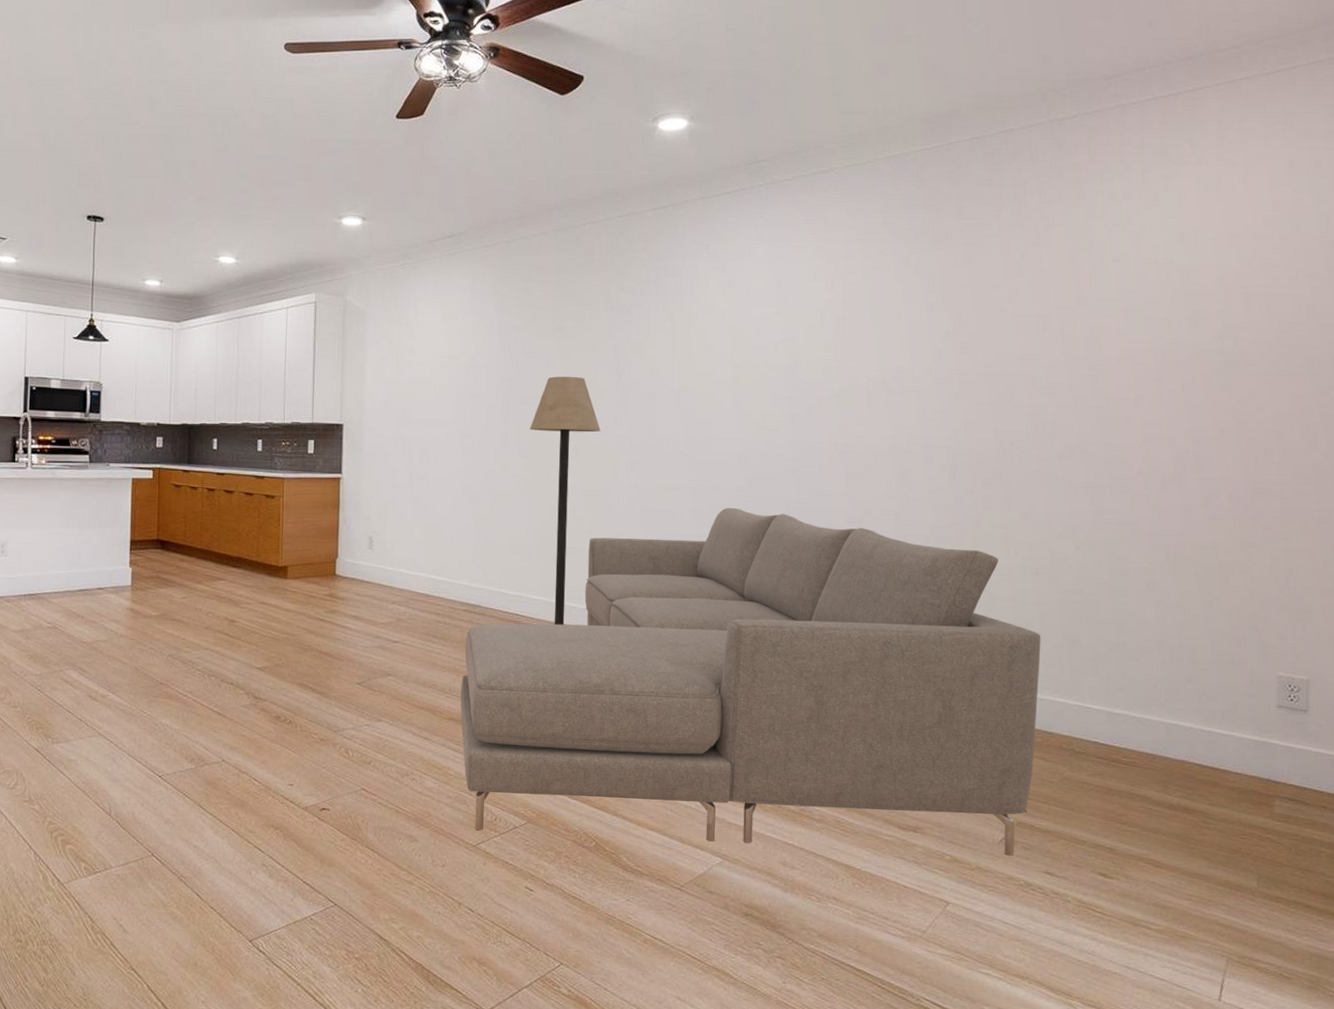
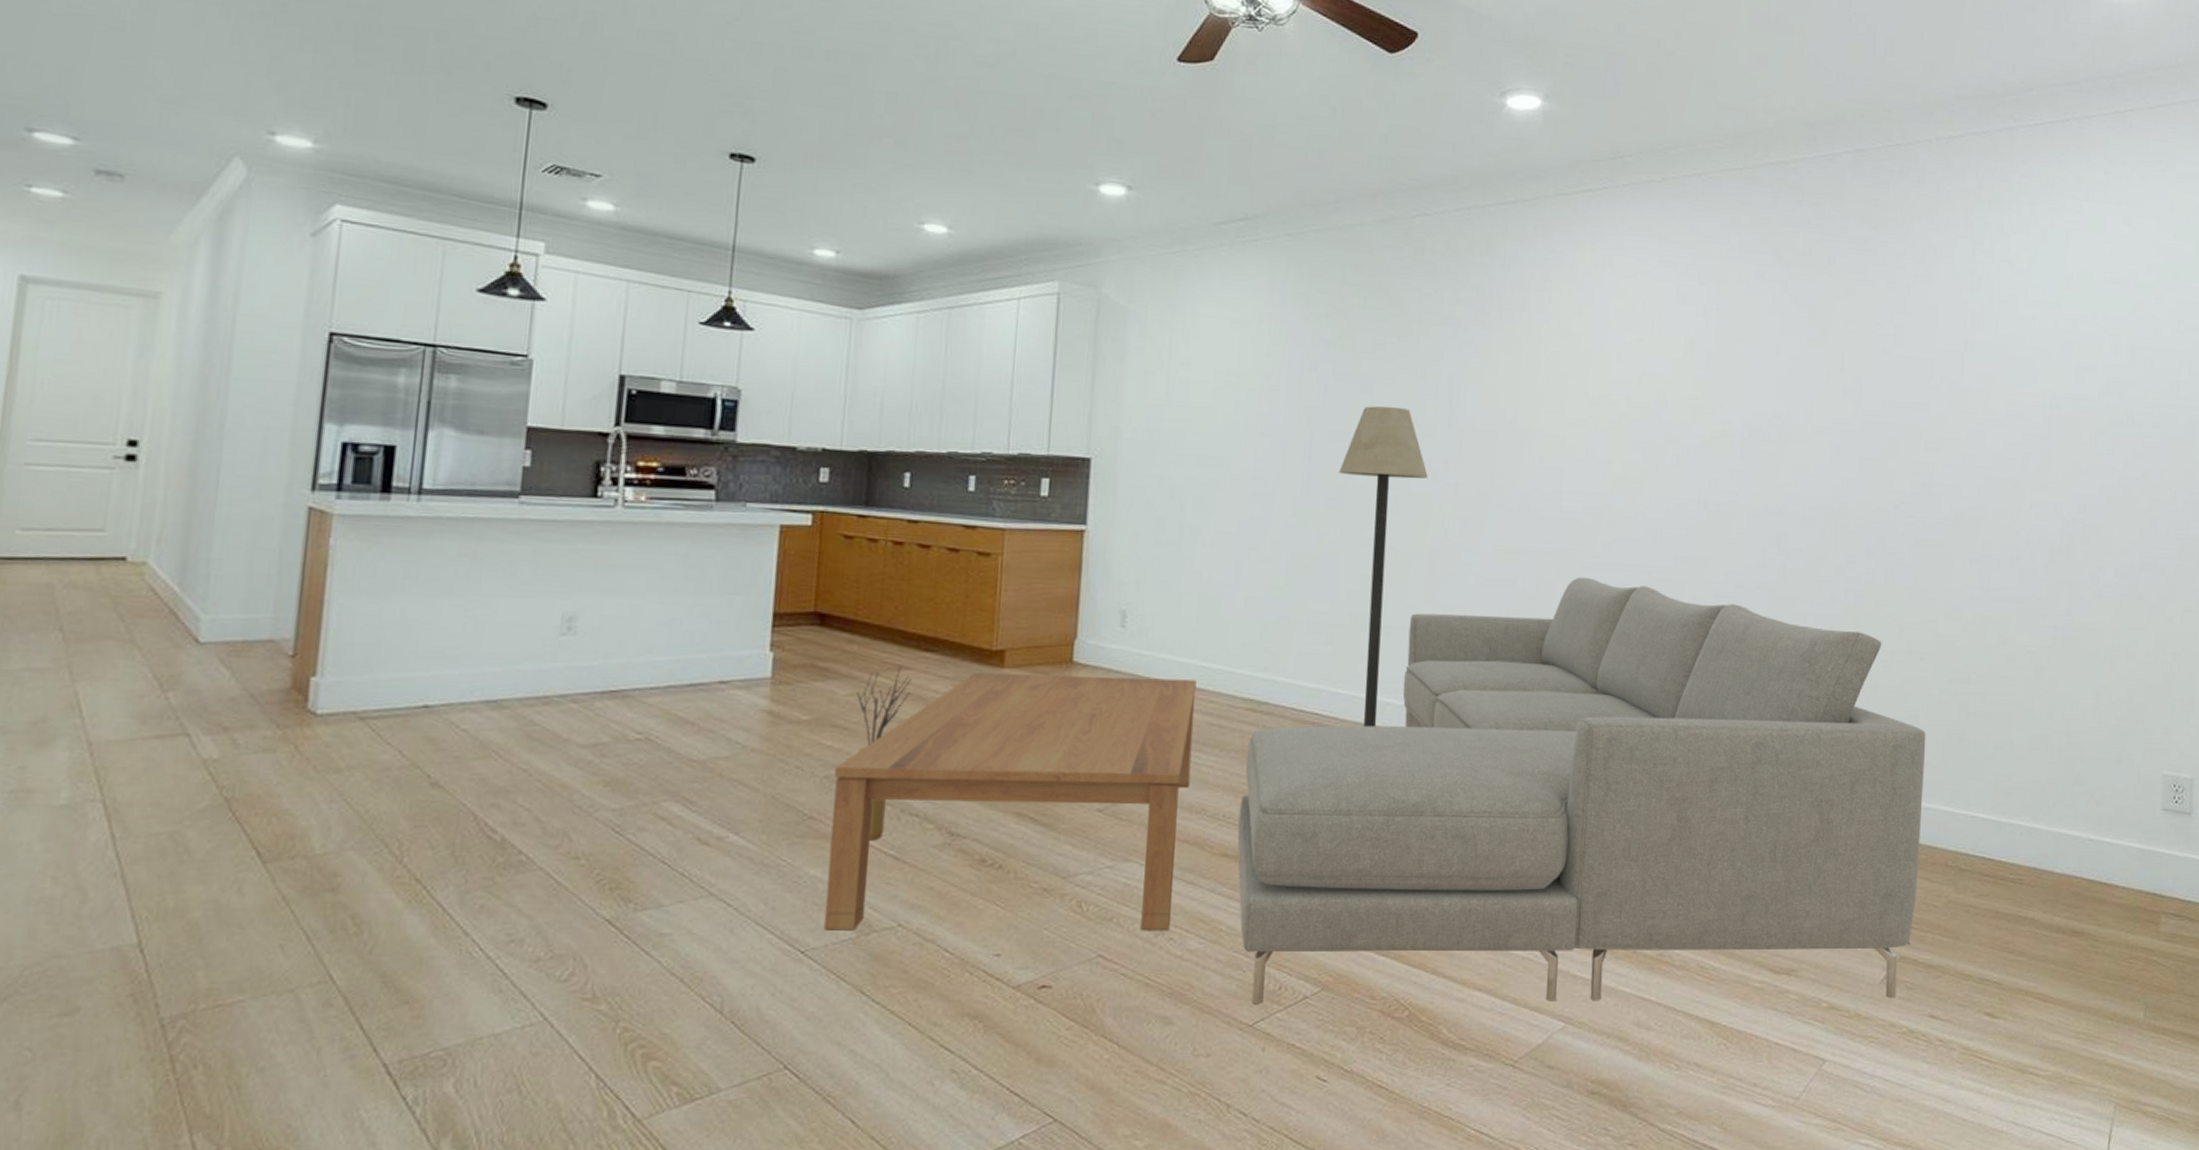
coffee table: none [173,583,426,772] -> present [823,673,1197,931]
vase: none [187,577,224,701] -> present [856,665,912,841]

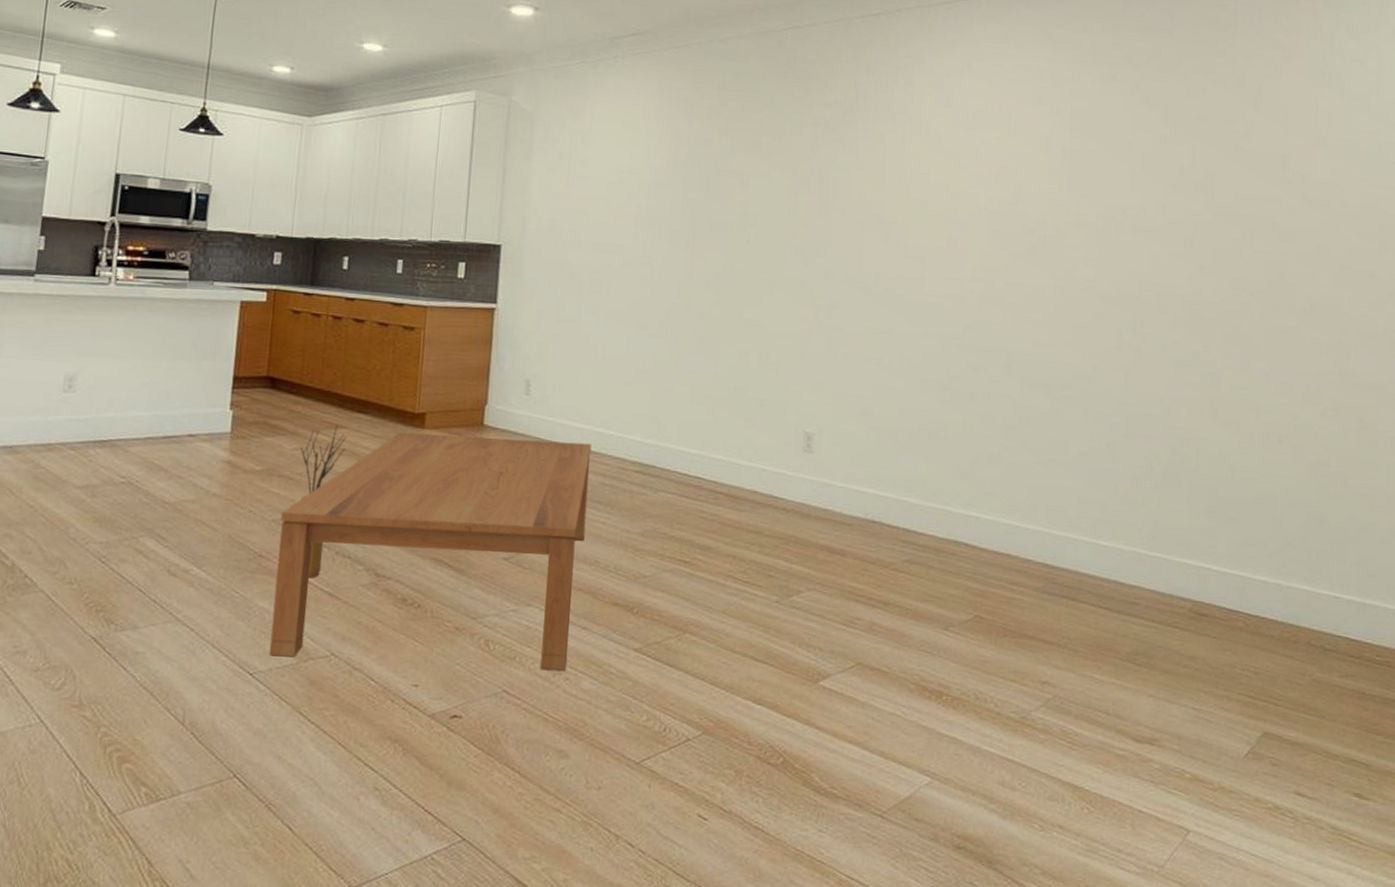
sofa: present [1237,577,1926,1003] -> none [627,356,1286,773]
floor lamp: present [1339,406,1428,727] -> none [719,199,800,491]

